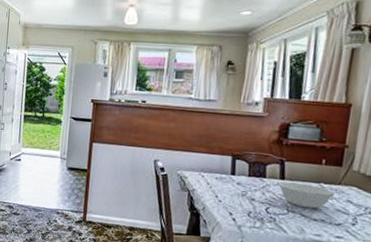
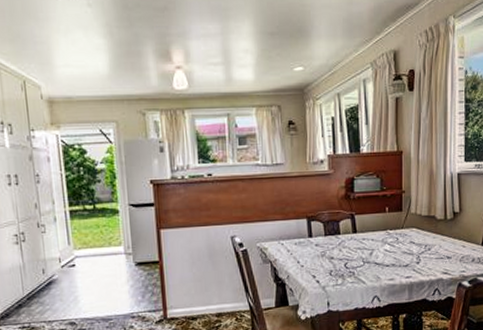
bowl: present [278,181,336,208] -> none [352,233,400,256]

